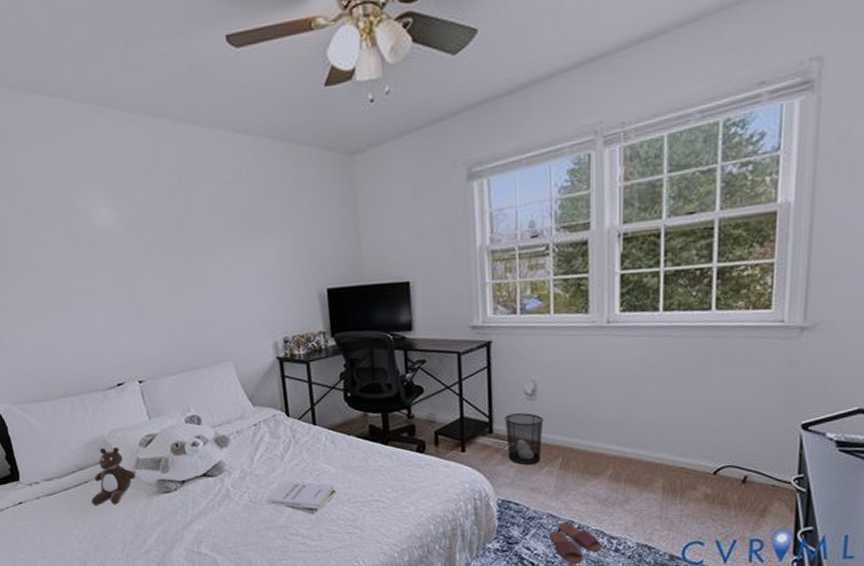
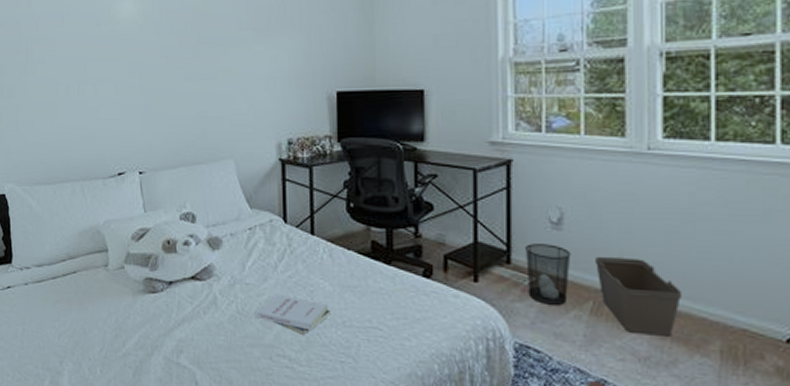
stuffed animal: present [91,447,136,505] -> none [77,238,124,299]
bicycle basket: none [564,418,634,481] -> present [595,257,683,337]

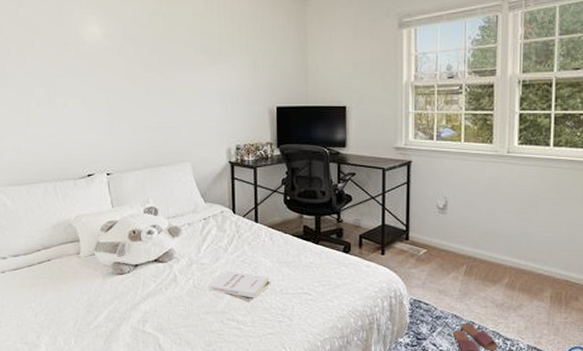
waste bin: present [526,244,571,305] -> none [420,224,452,269]
bicycle basket: present [595,257,683,337] -> none [469,233,528,288]

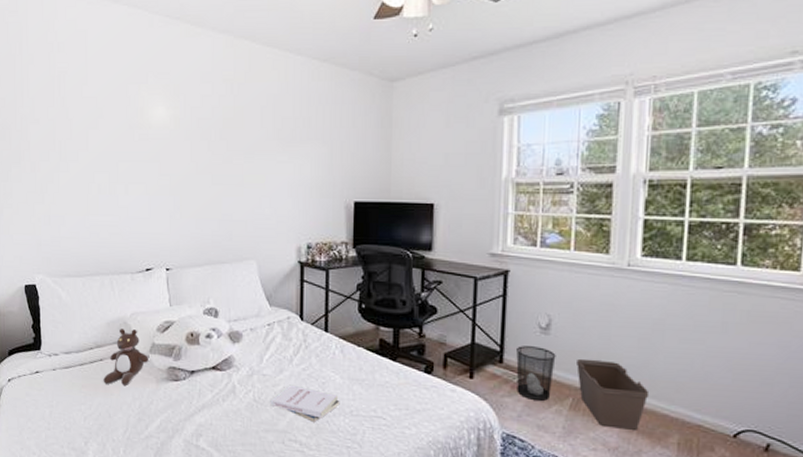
stuffed animal: none [51,231,94,282] -> present [103,329,148,385]
waste bin: none [420,224,452,269] -> present [516,346,556,401]
bicycle basket: none [469,233,528,288] -> present [577,360,650,430]

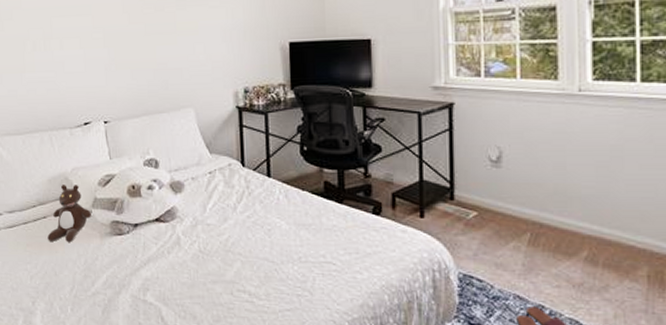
books: present [270,384,340,422] -> none [216,233,288,271]
waste bin: present [516,346,556,401] -> none [468,181,510,237]
bicycle basket: present [577,360,650,430] -> none [532,192,613,264]

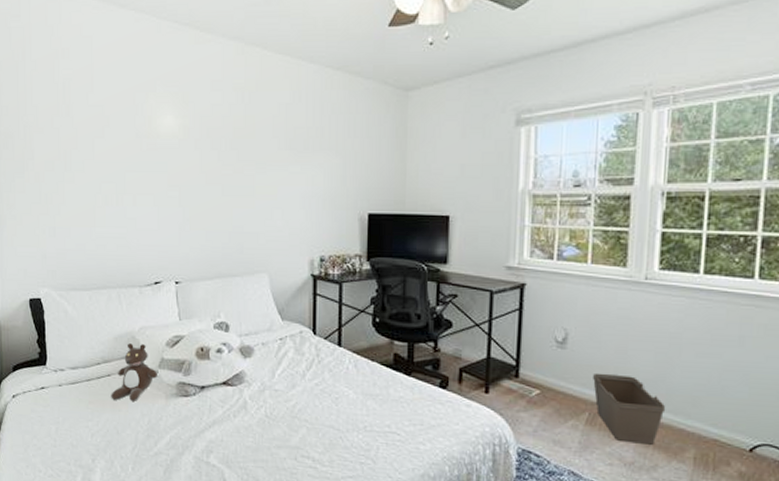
bicycle basket: none [532,192,613,264] -> present [593,374,666,445]

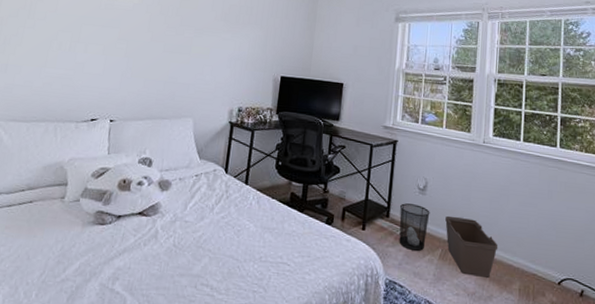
stuffed animal: present [111,343,157,401] -> none [28,173,79,228]
waste bin: none [532,360,573,415] -> present [399,203,430,251]

